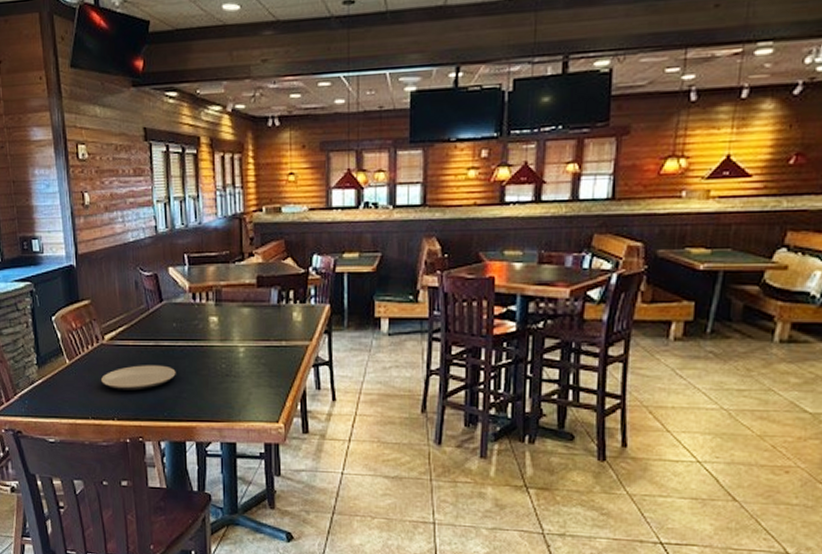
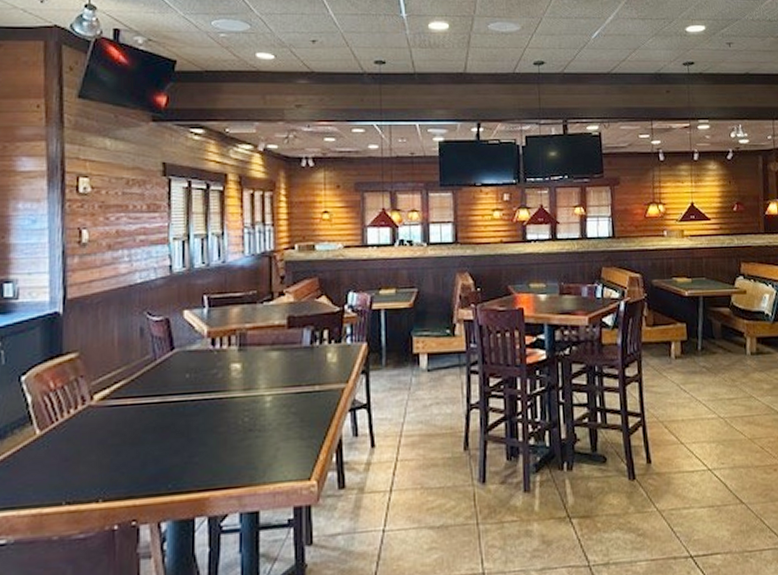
plate: present [101,365,176,390] -> none [84,425,186,462]

